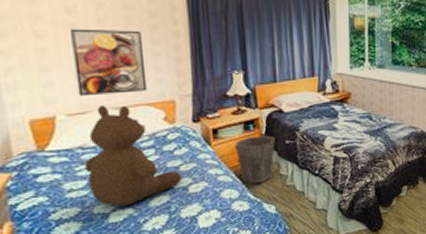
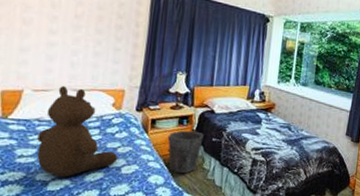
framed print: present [70,28,148,97] -> none [46,19,108,79]

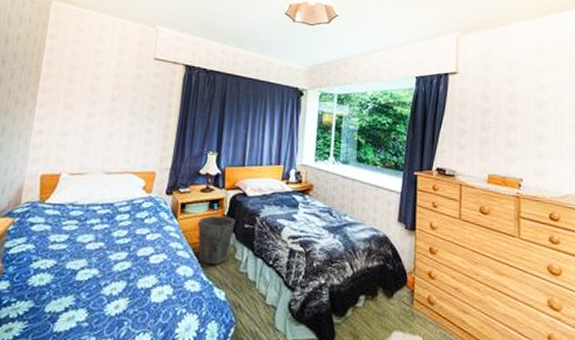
bear: present [37,86,117,177] -> none [68,169,146,266]

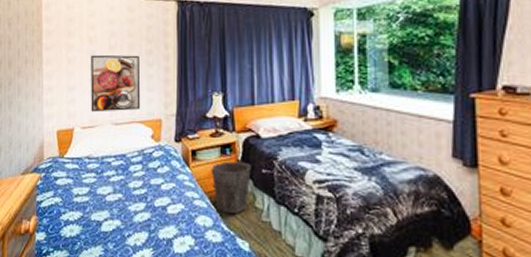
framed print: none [82,103,141,161] -> present [91,54,141,112]

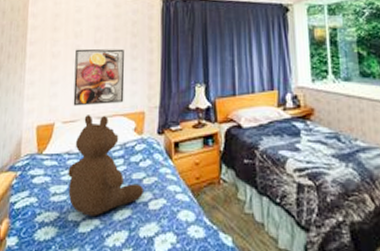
bear: none [89,121,162,218] -> present [68,115,143,216]
waste bin: present [212,161,251,214] -> none [194,152,234,207]

